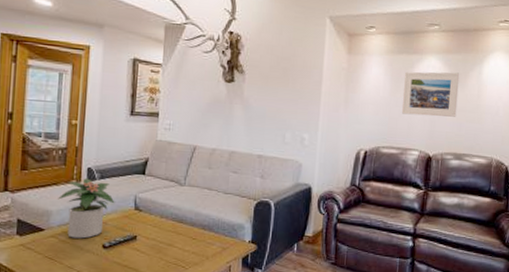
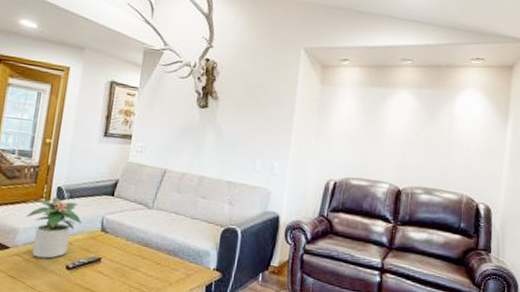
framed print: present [401,71,460,117] -> none [372,104,431,152]

